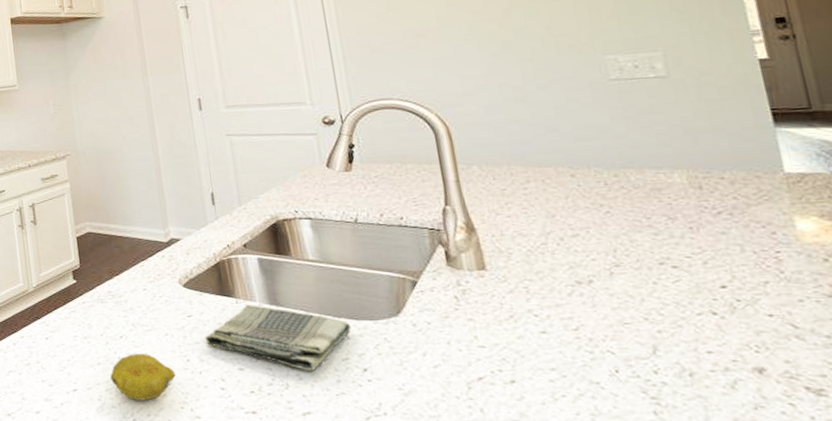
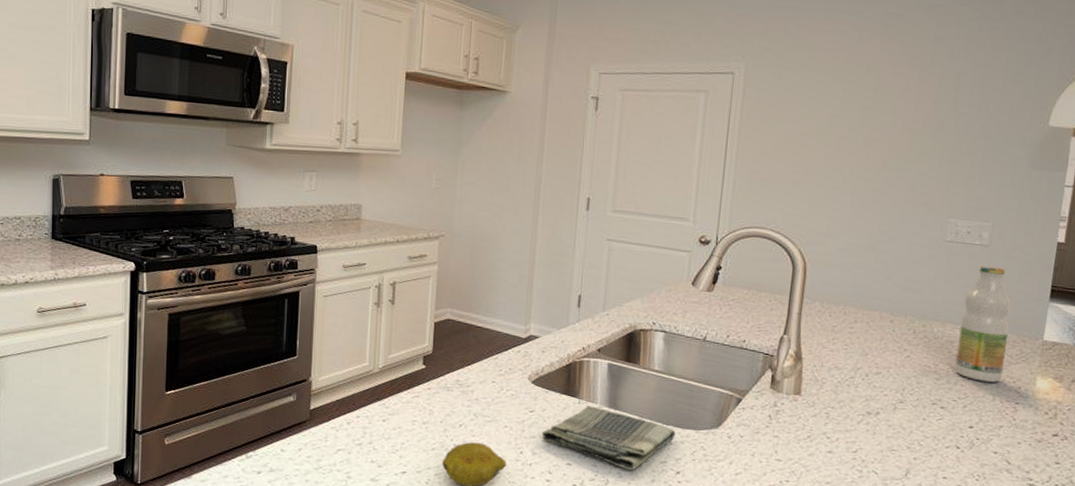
bottle: none [658,98,744,231] -> present [955,266,1012,383]

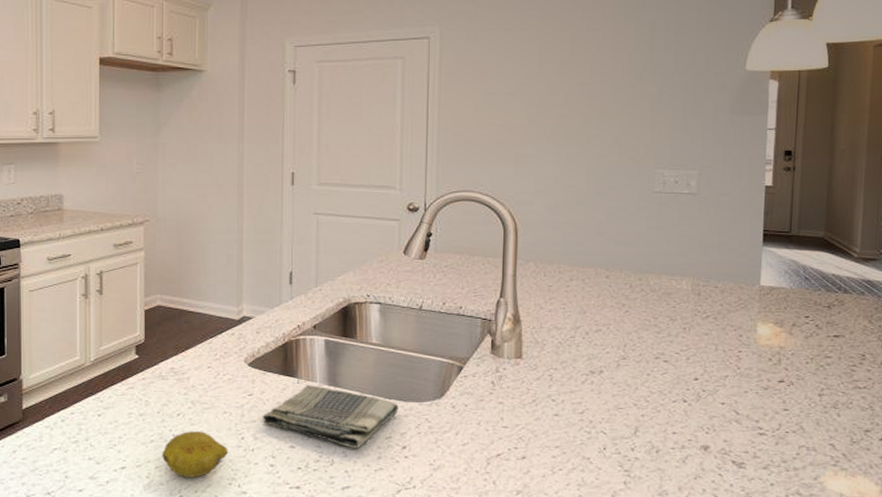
bottle: present [955,266,1012,383] -> none [675,214,726,332]

